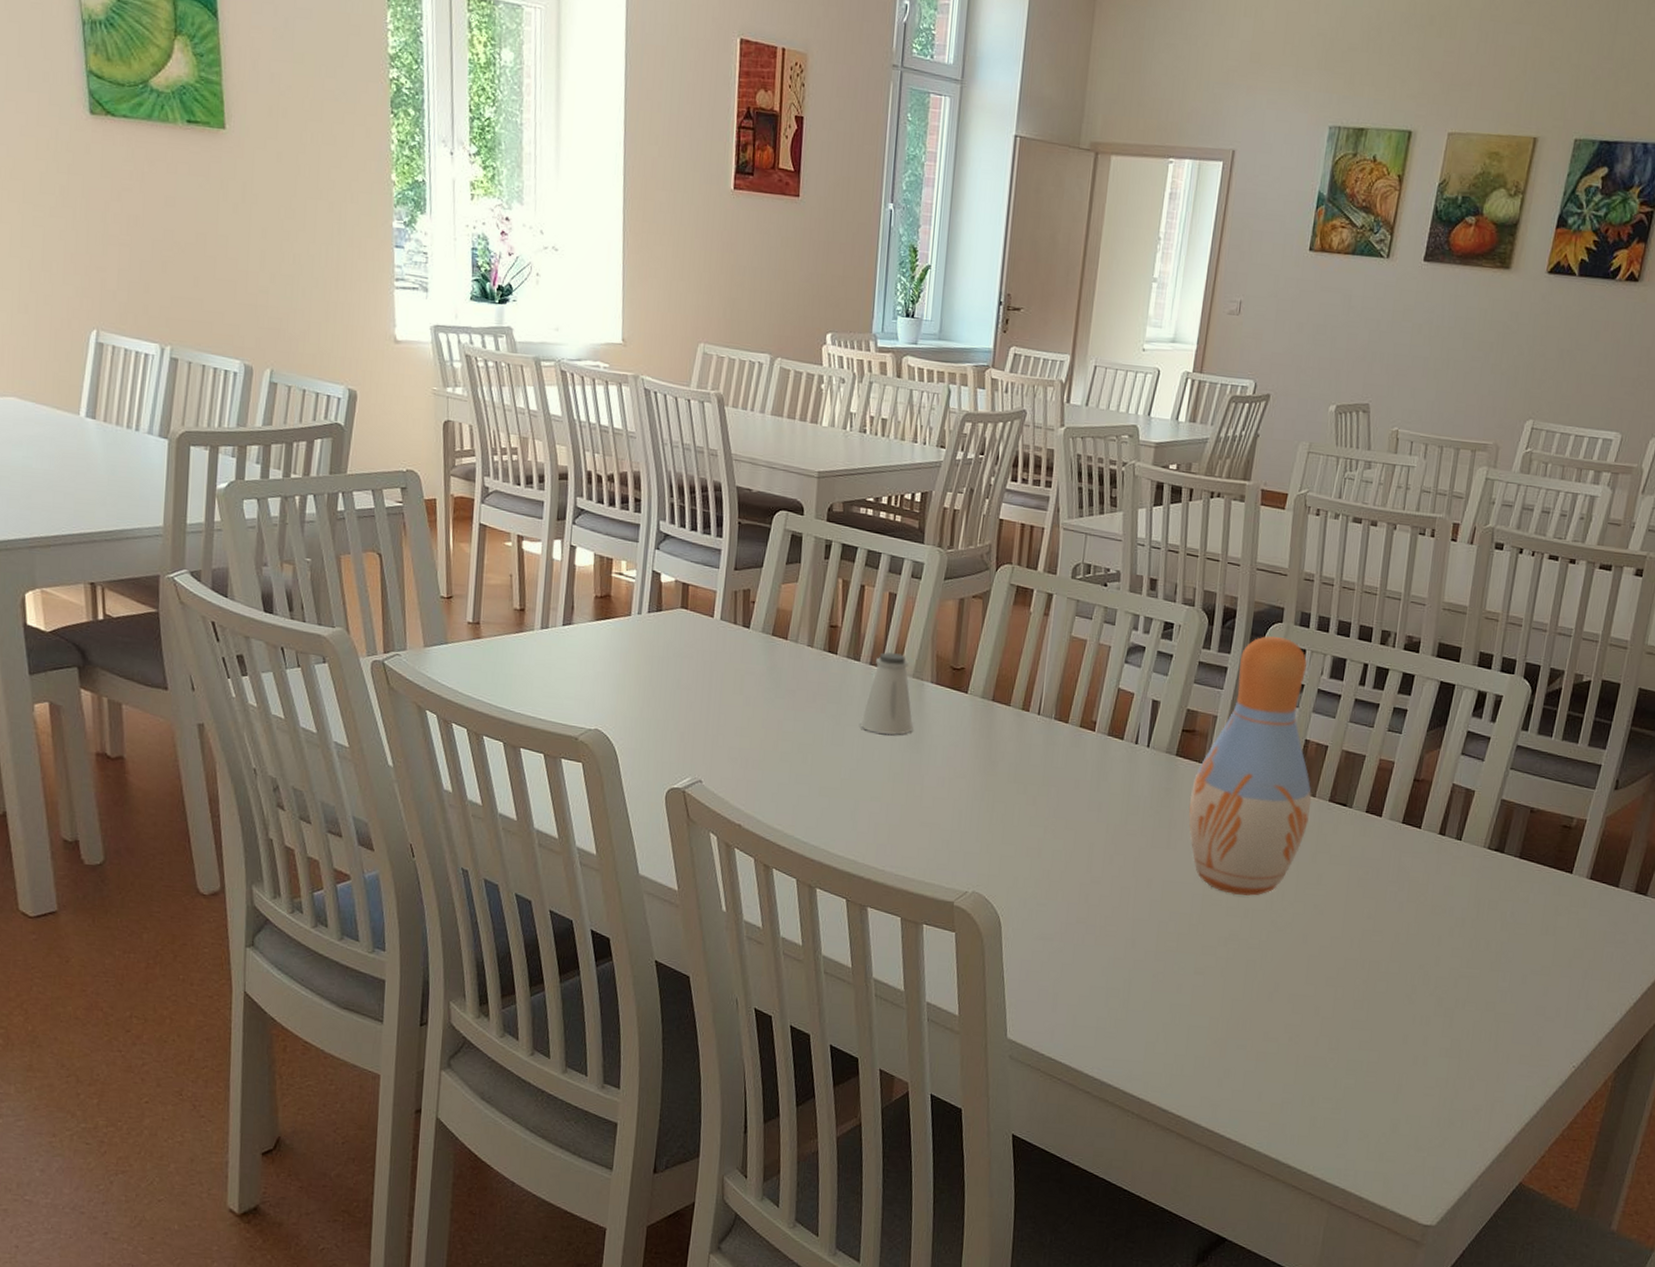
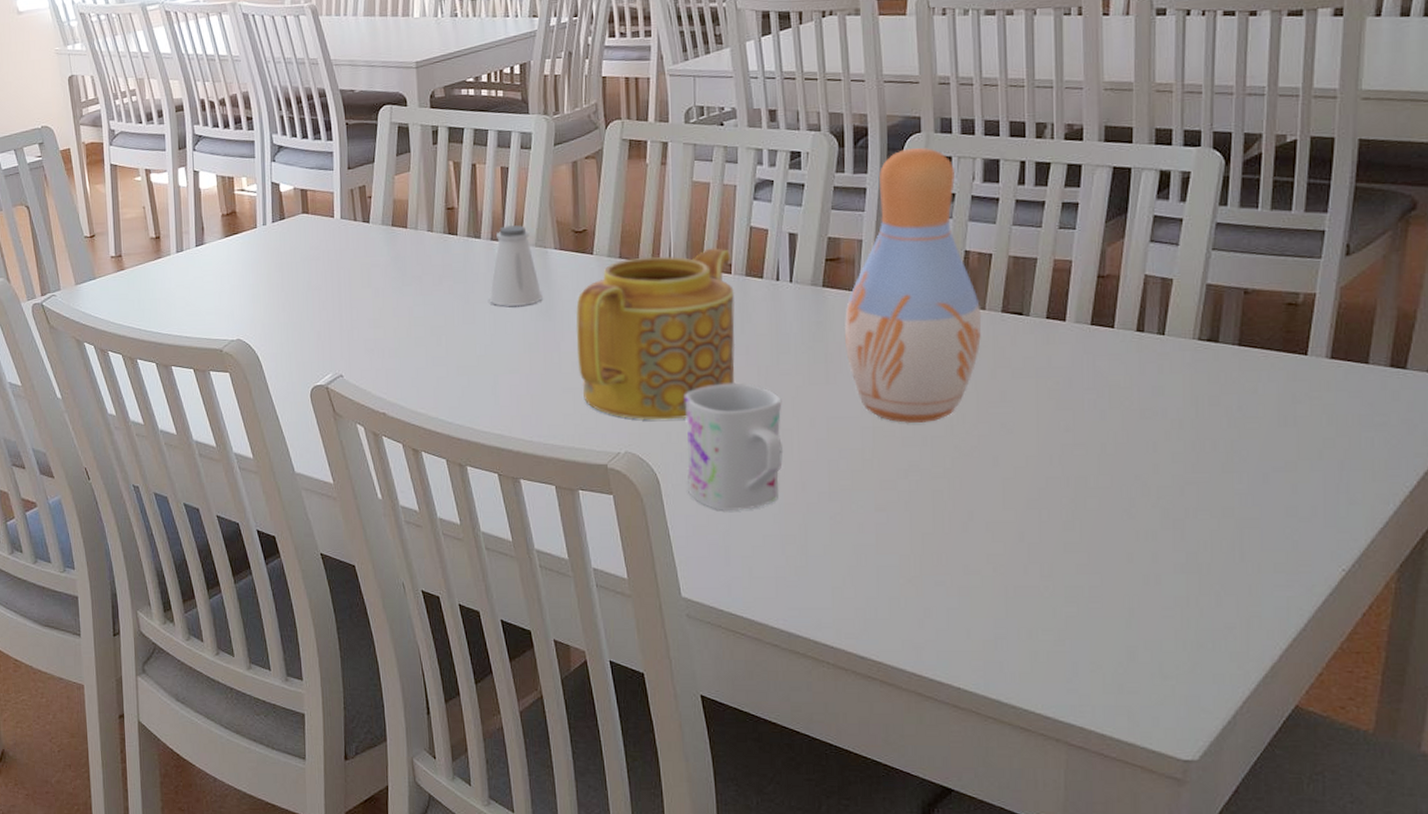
teapot: none [938,703,1097,867] -> present [575,248,736,420]
mug: none [1027,836,1125,960] -> present [685,382,783,510]

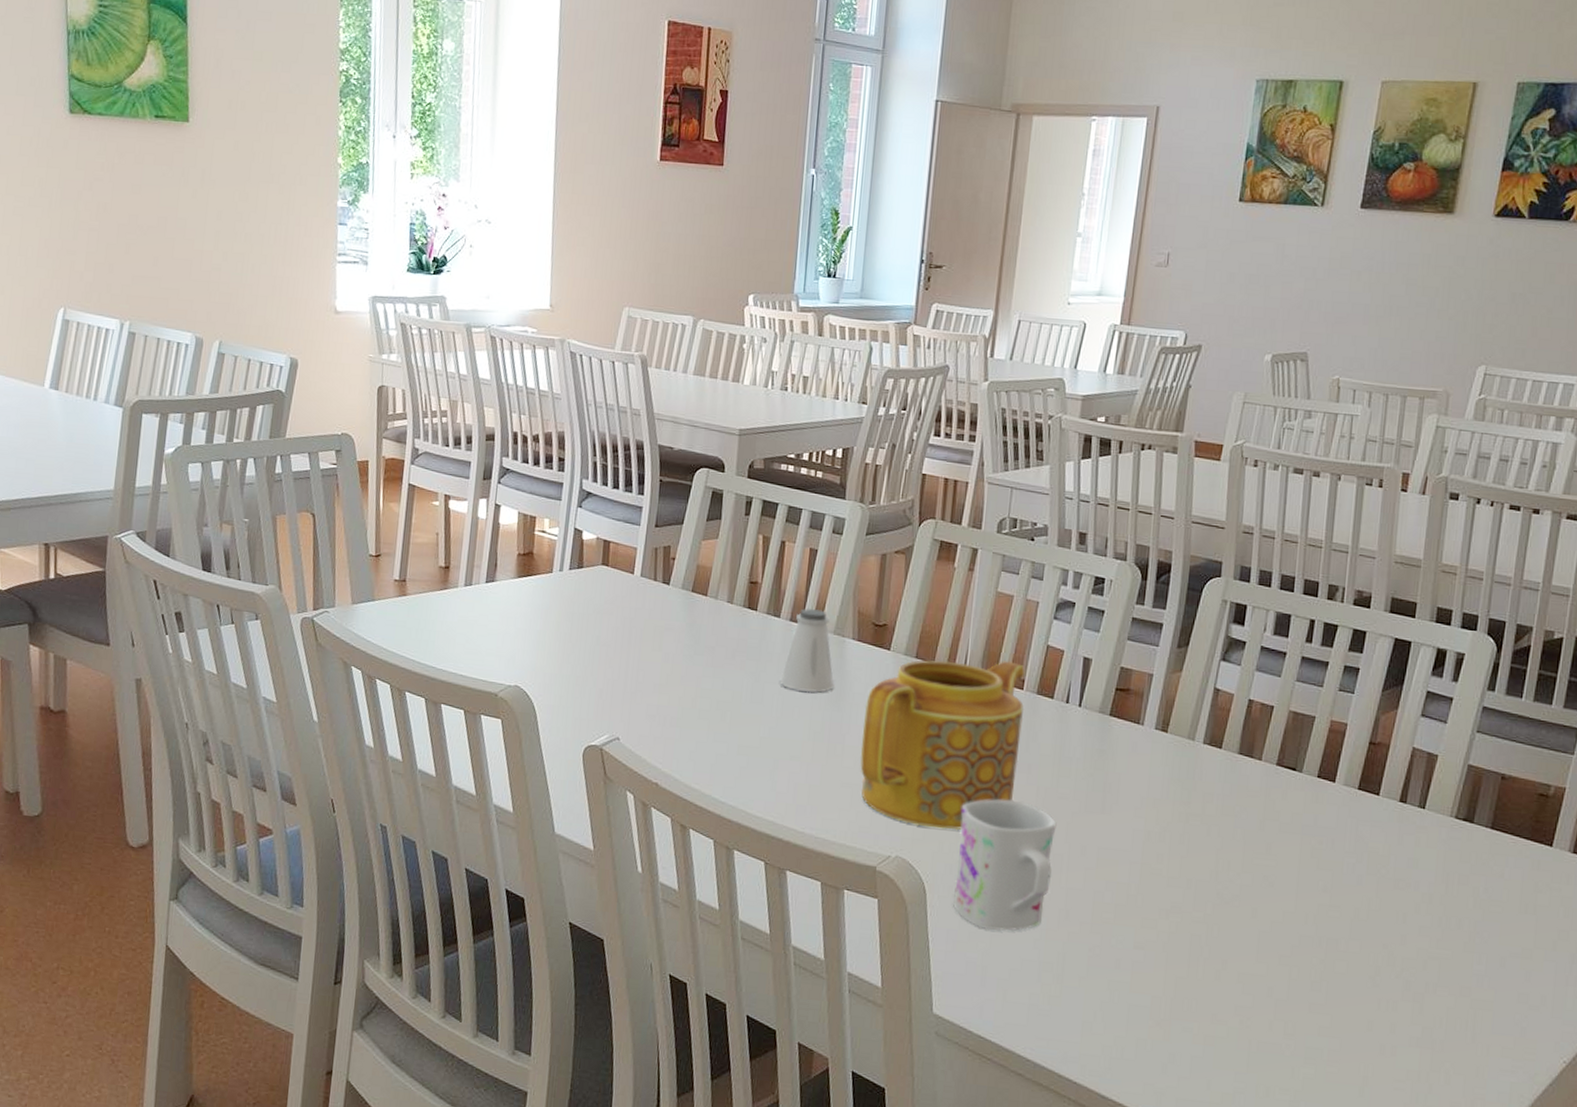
vase: present [844,148,982,423] -> none [1124,591,1257,865]

